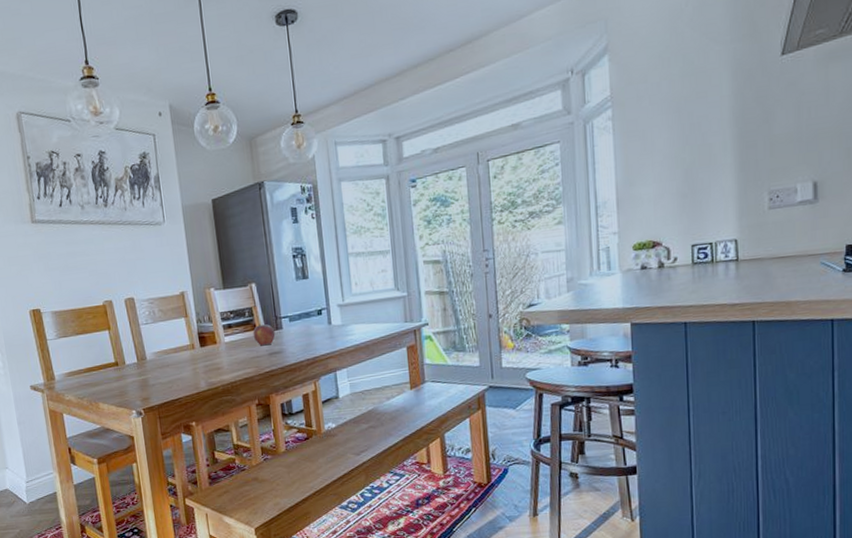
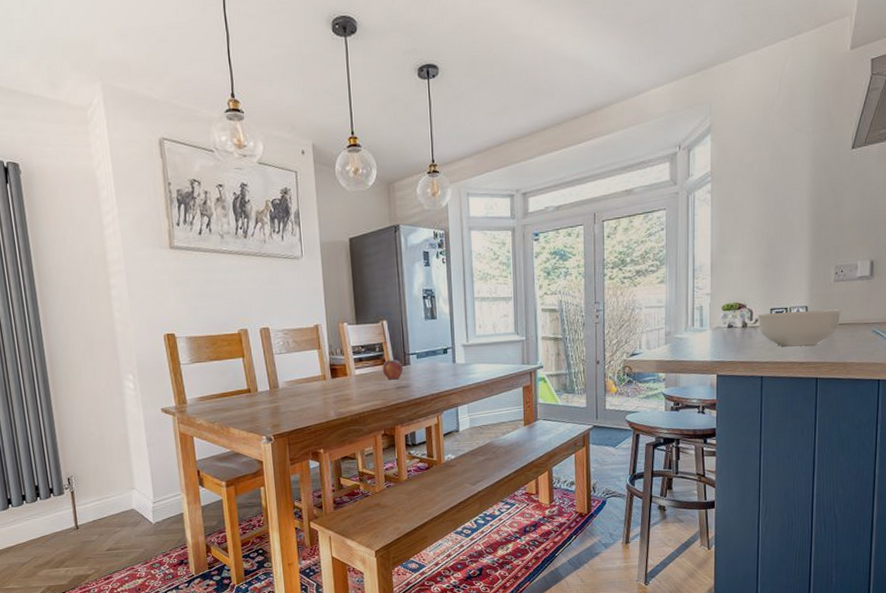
bowl: none [676,240,780,287] -> present [757,309,841,347]

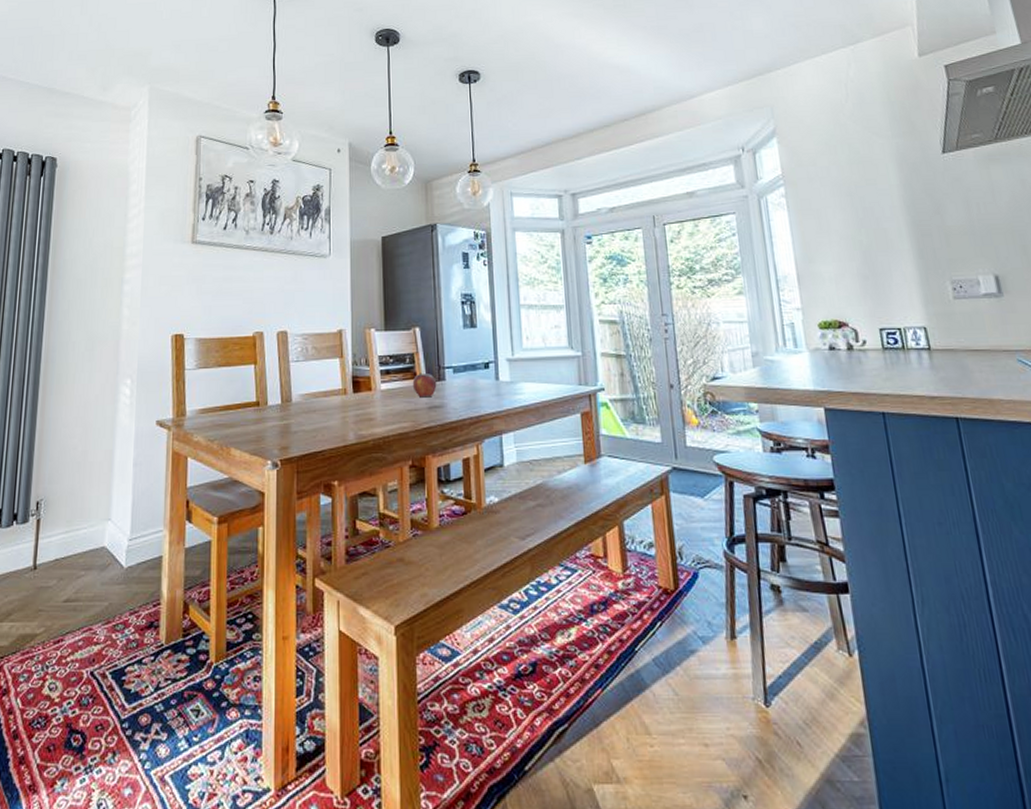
bowl: present [757,309,841,347] -> none [864,332,972,376]

